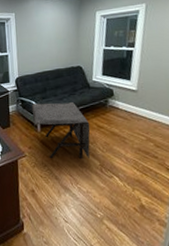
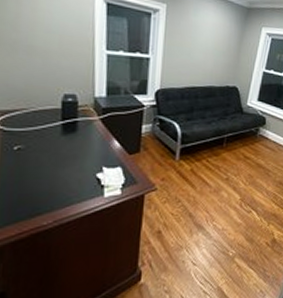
side table: present [31,102,91,160] -> none [171,125,237,193]

